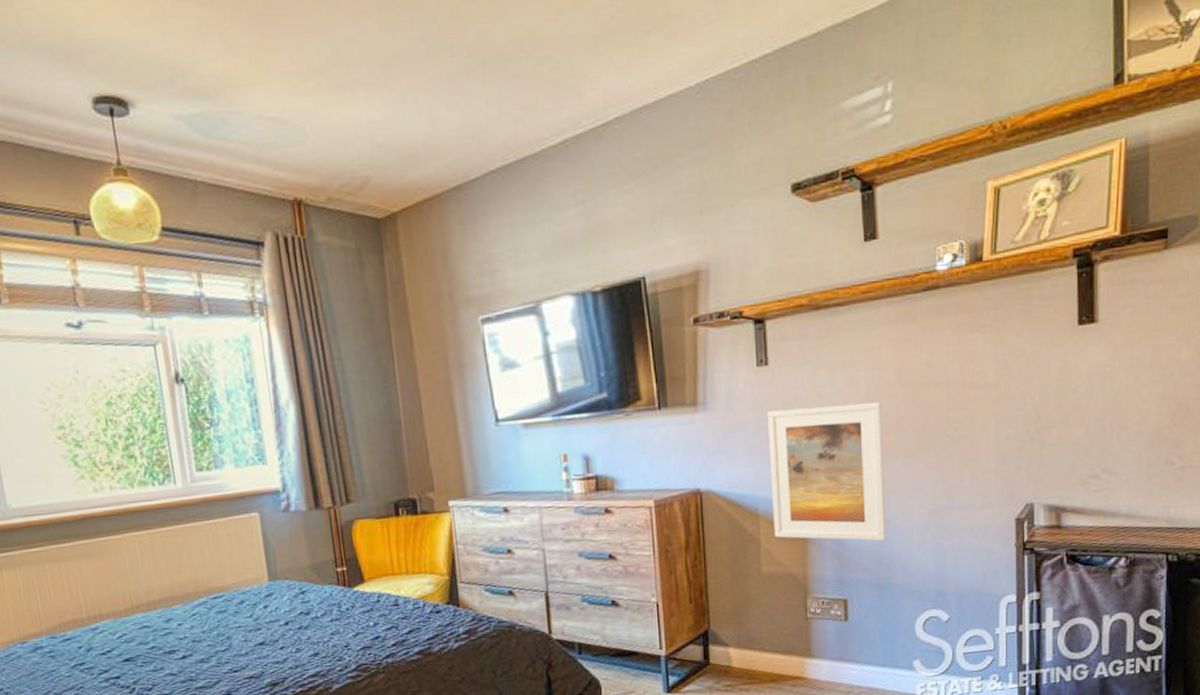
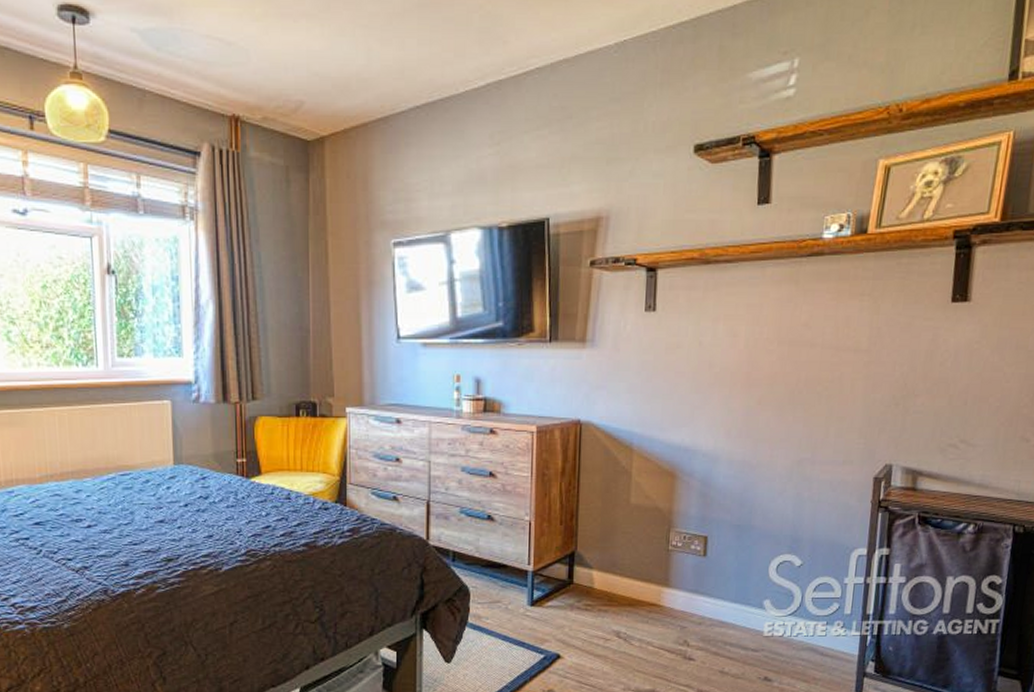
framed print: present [767,401,887,542] -> none [645,354,758,486]

